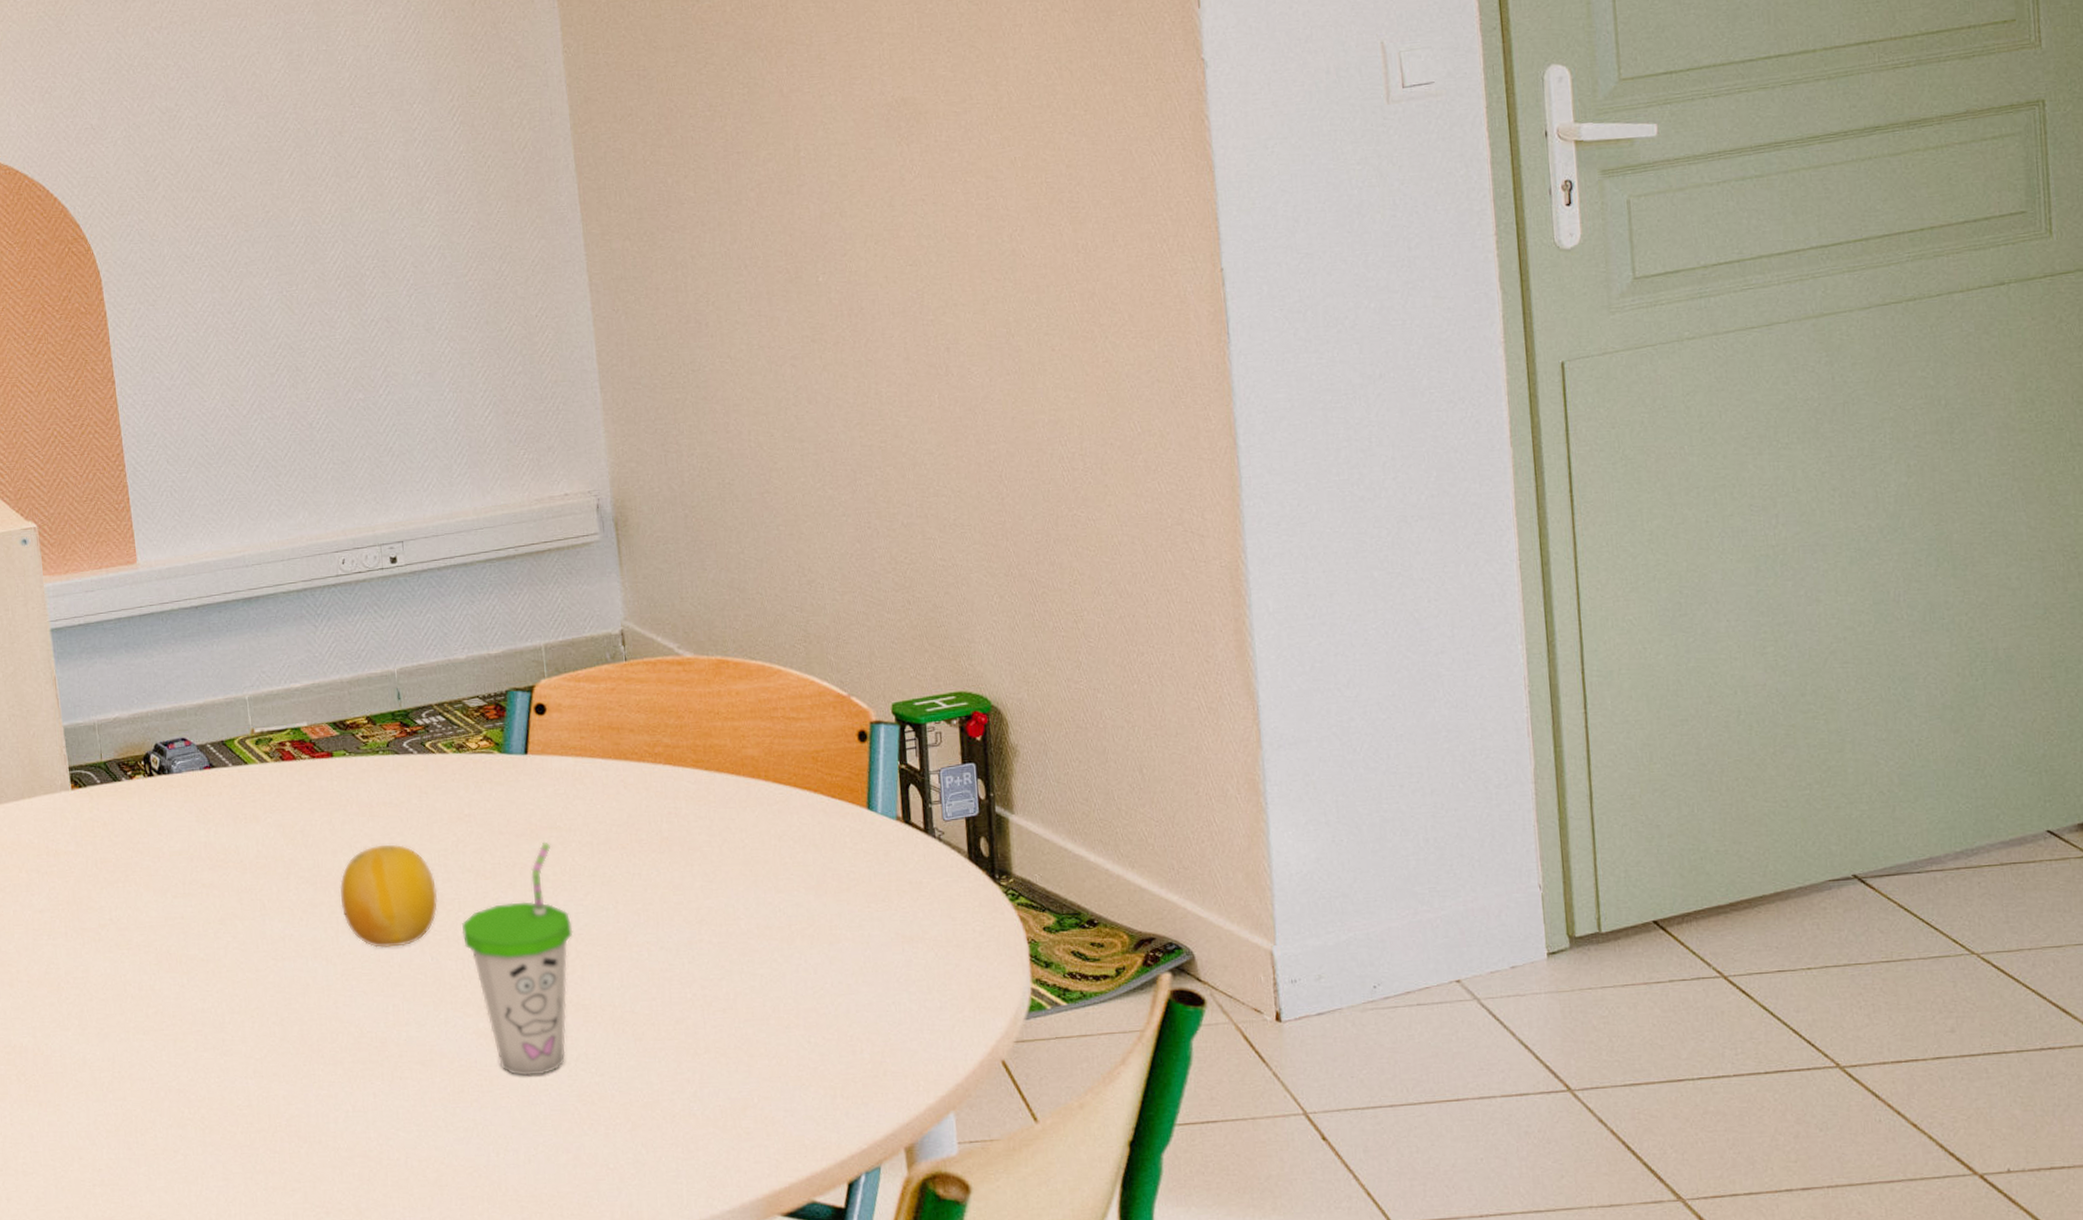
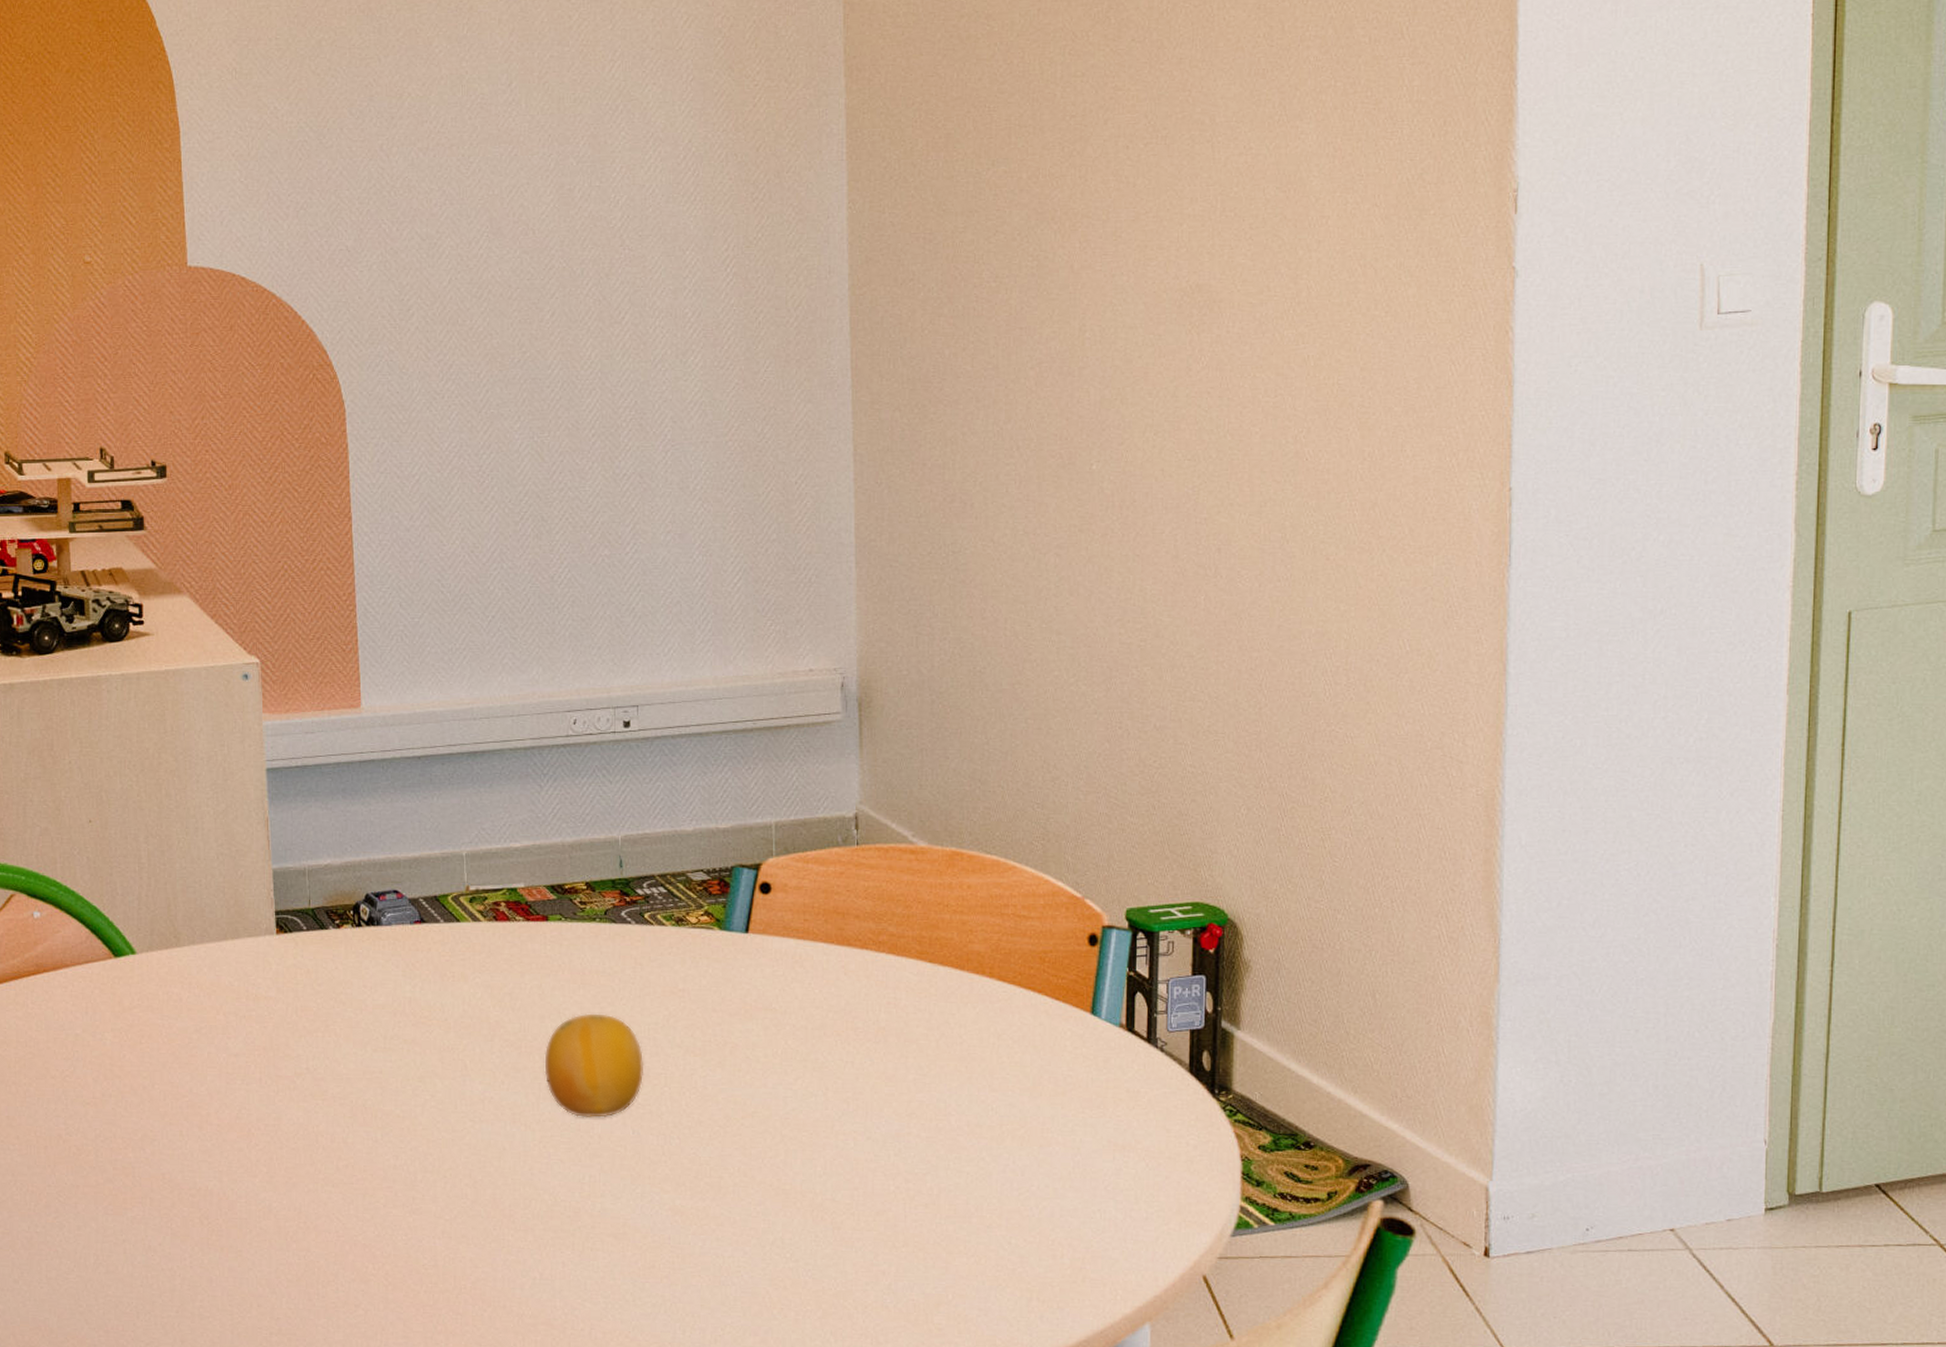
cup: present [461,841,573,1076] -> none [666,1022,780,1257]

